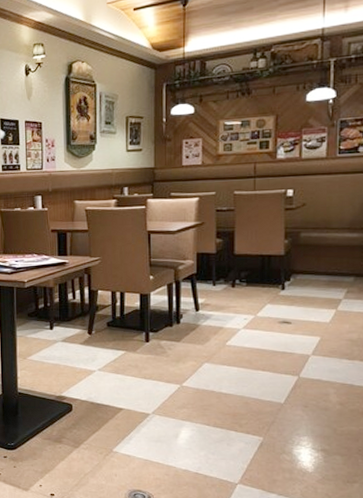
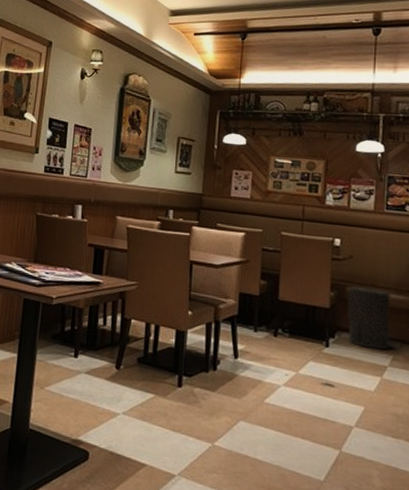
trash can: none [302,229,346,287] -> present [347,285,392,351]

